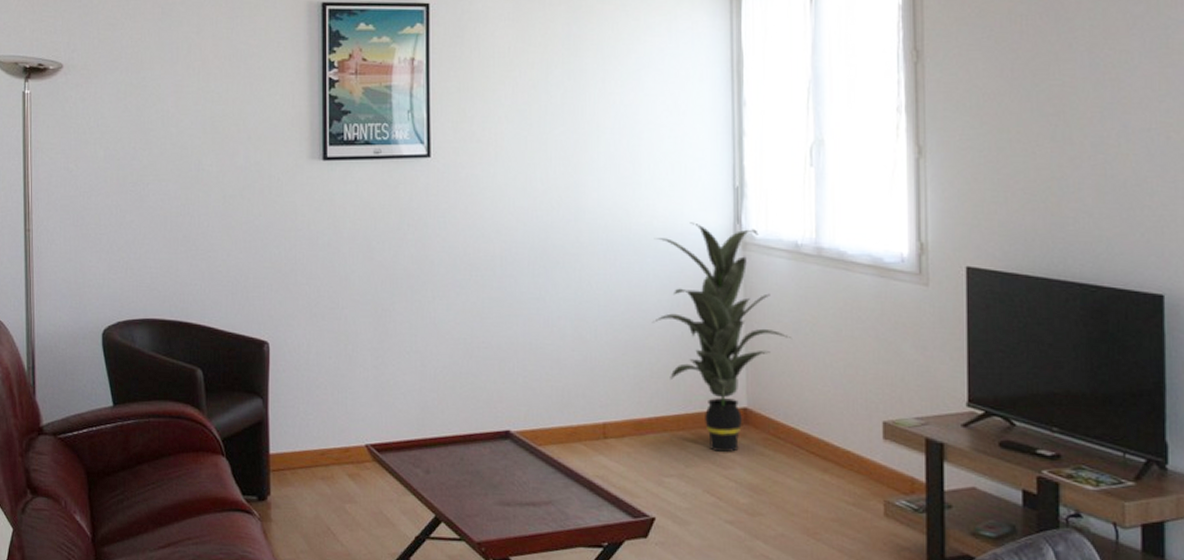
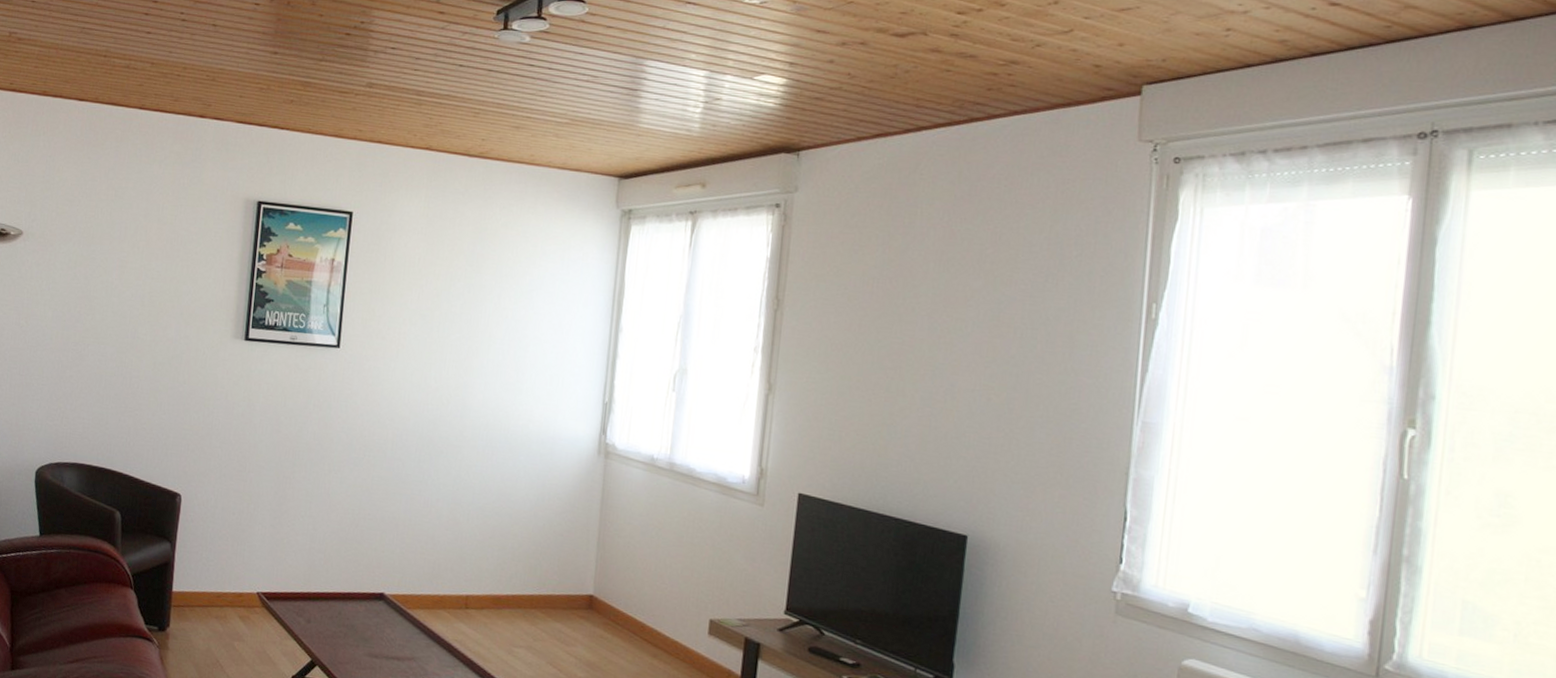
indoor plant: present [653,222,792,453] -> none [519,429,639,632]

